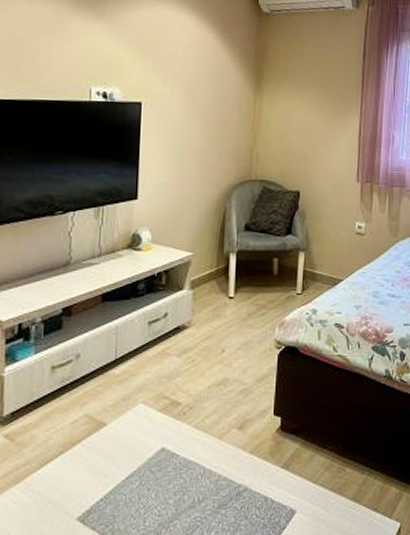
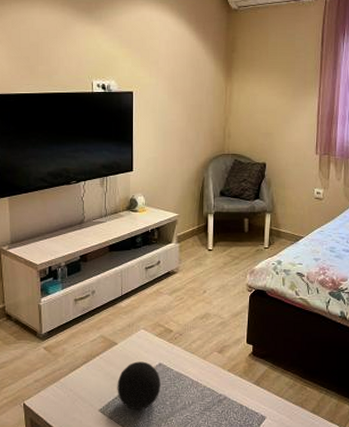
decorative ball: none [103,446,163,515] -> present [117,361,161,411]

